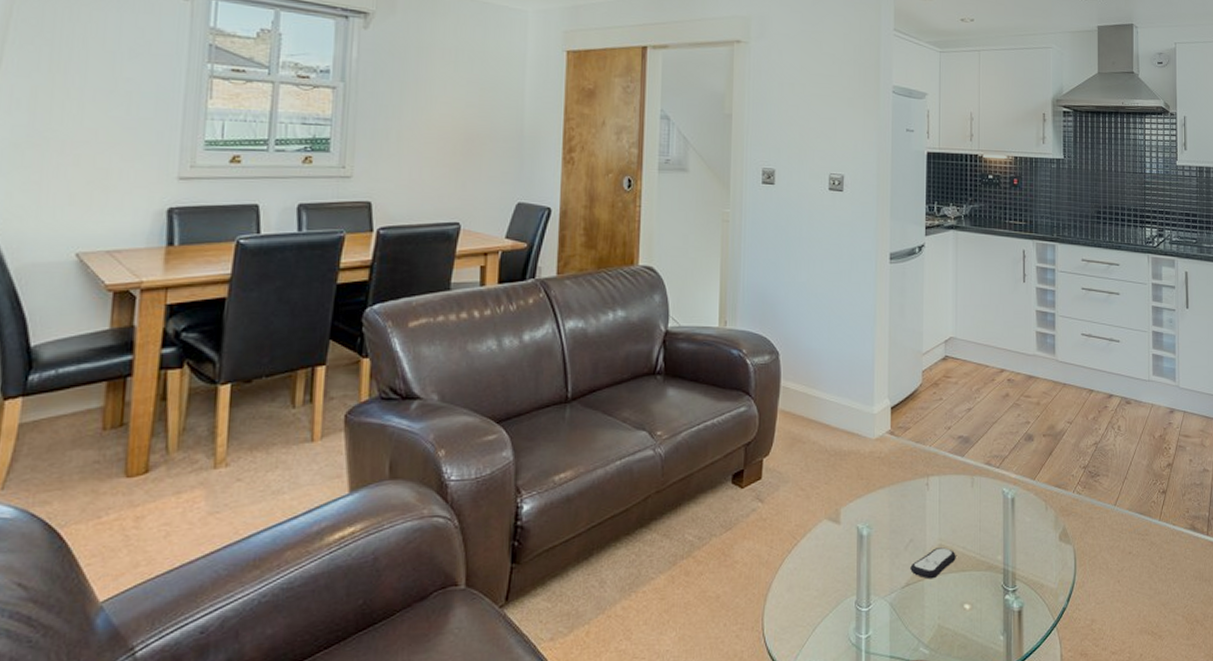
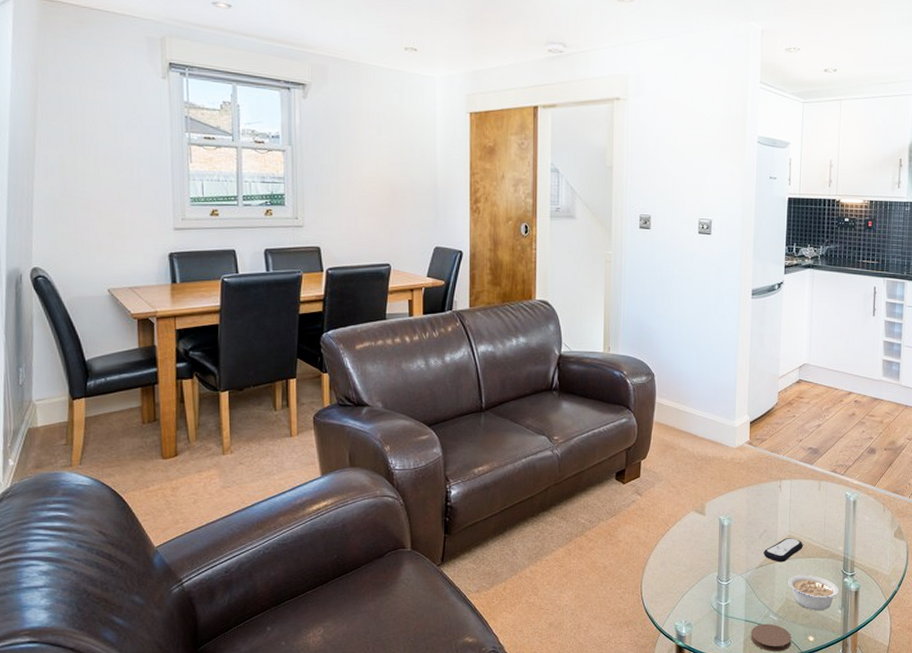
legume: none [940,593,1001,638] -> present [788,574,840,610]

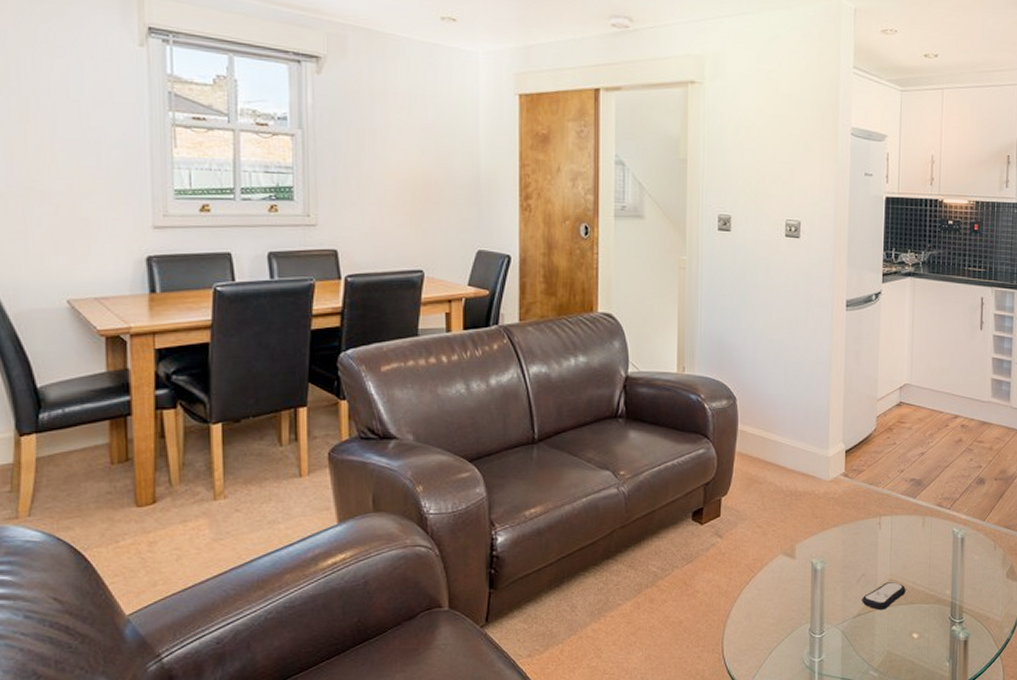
legume: present [788,574,840,610] -> none [890,623,947,664]

